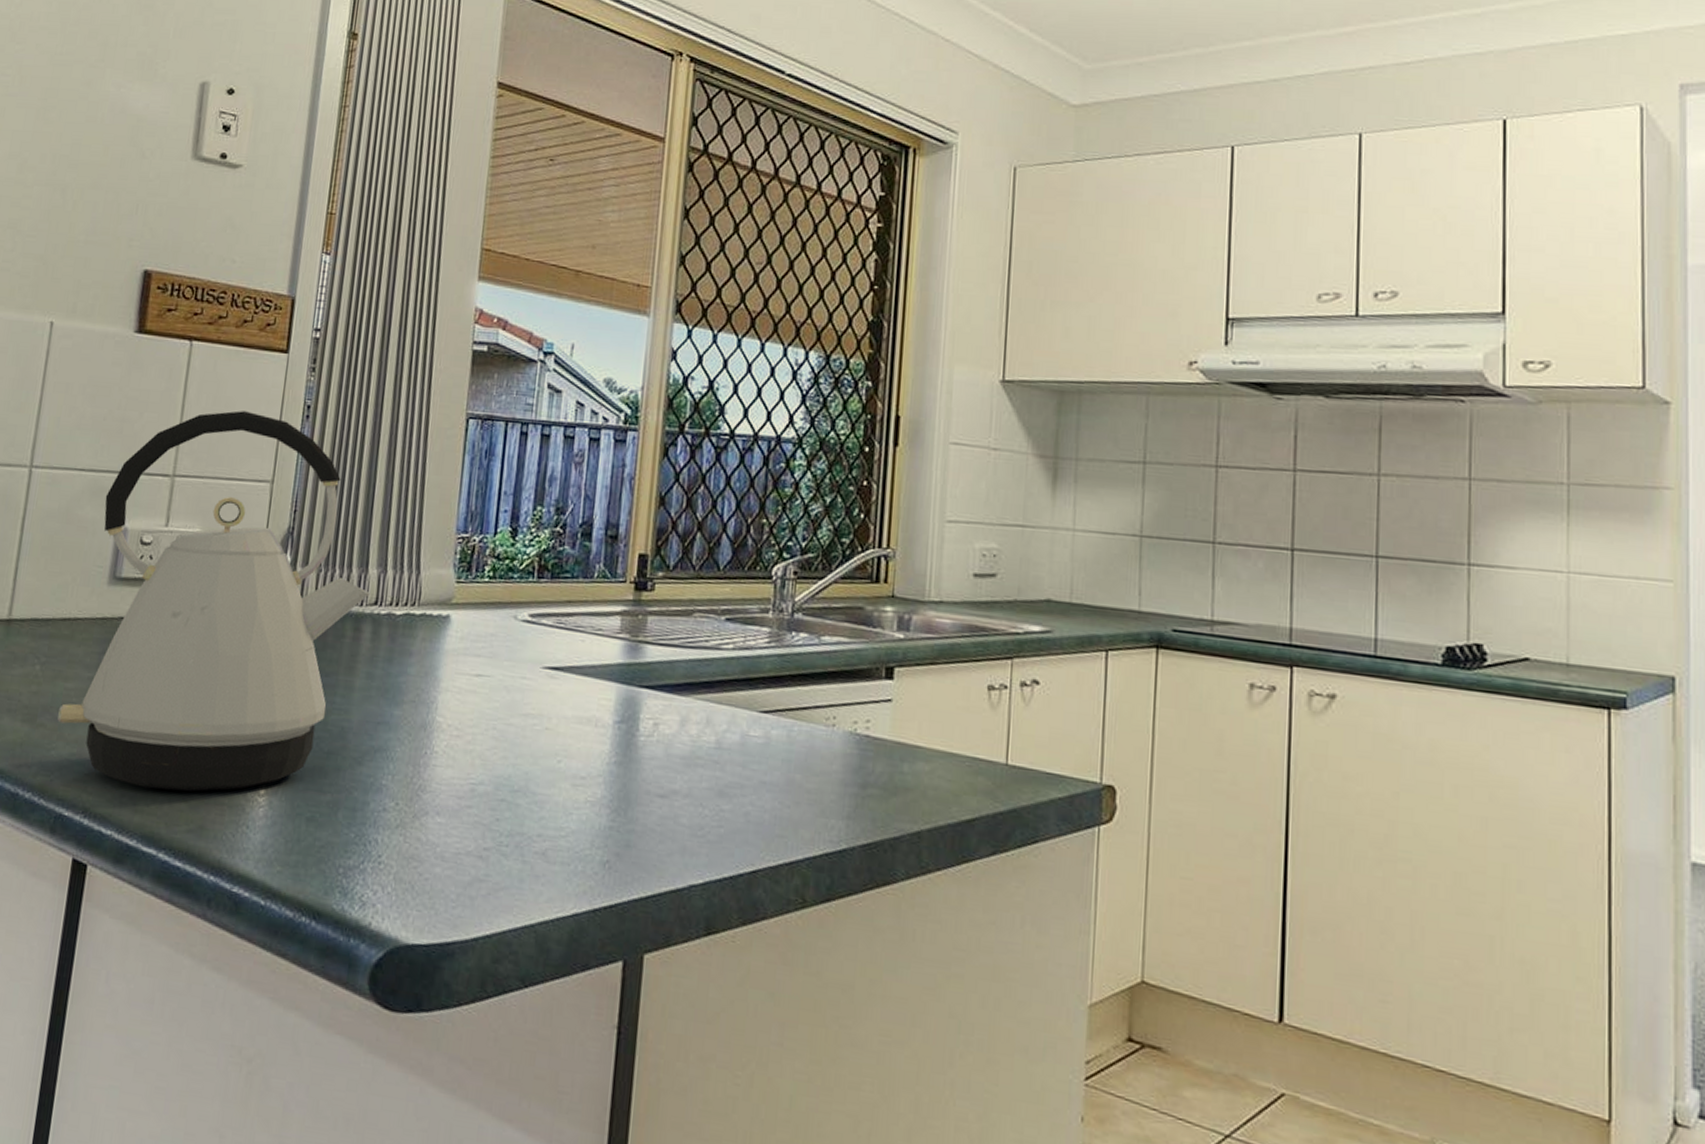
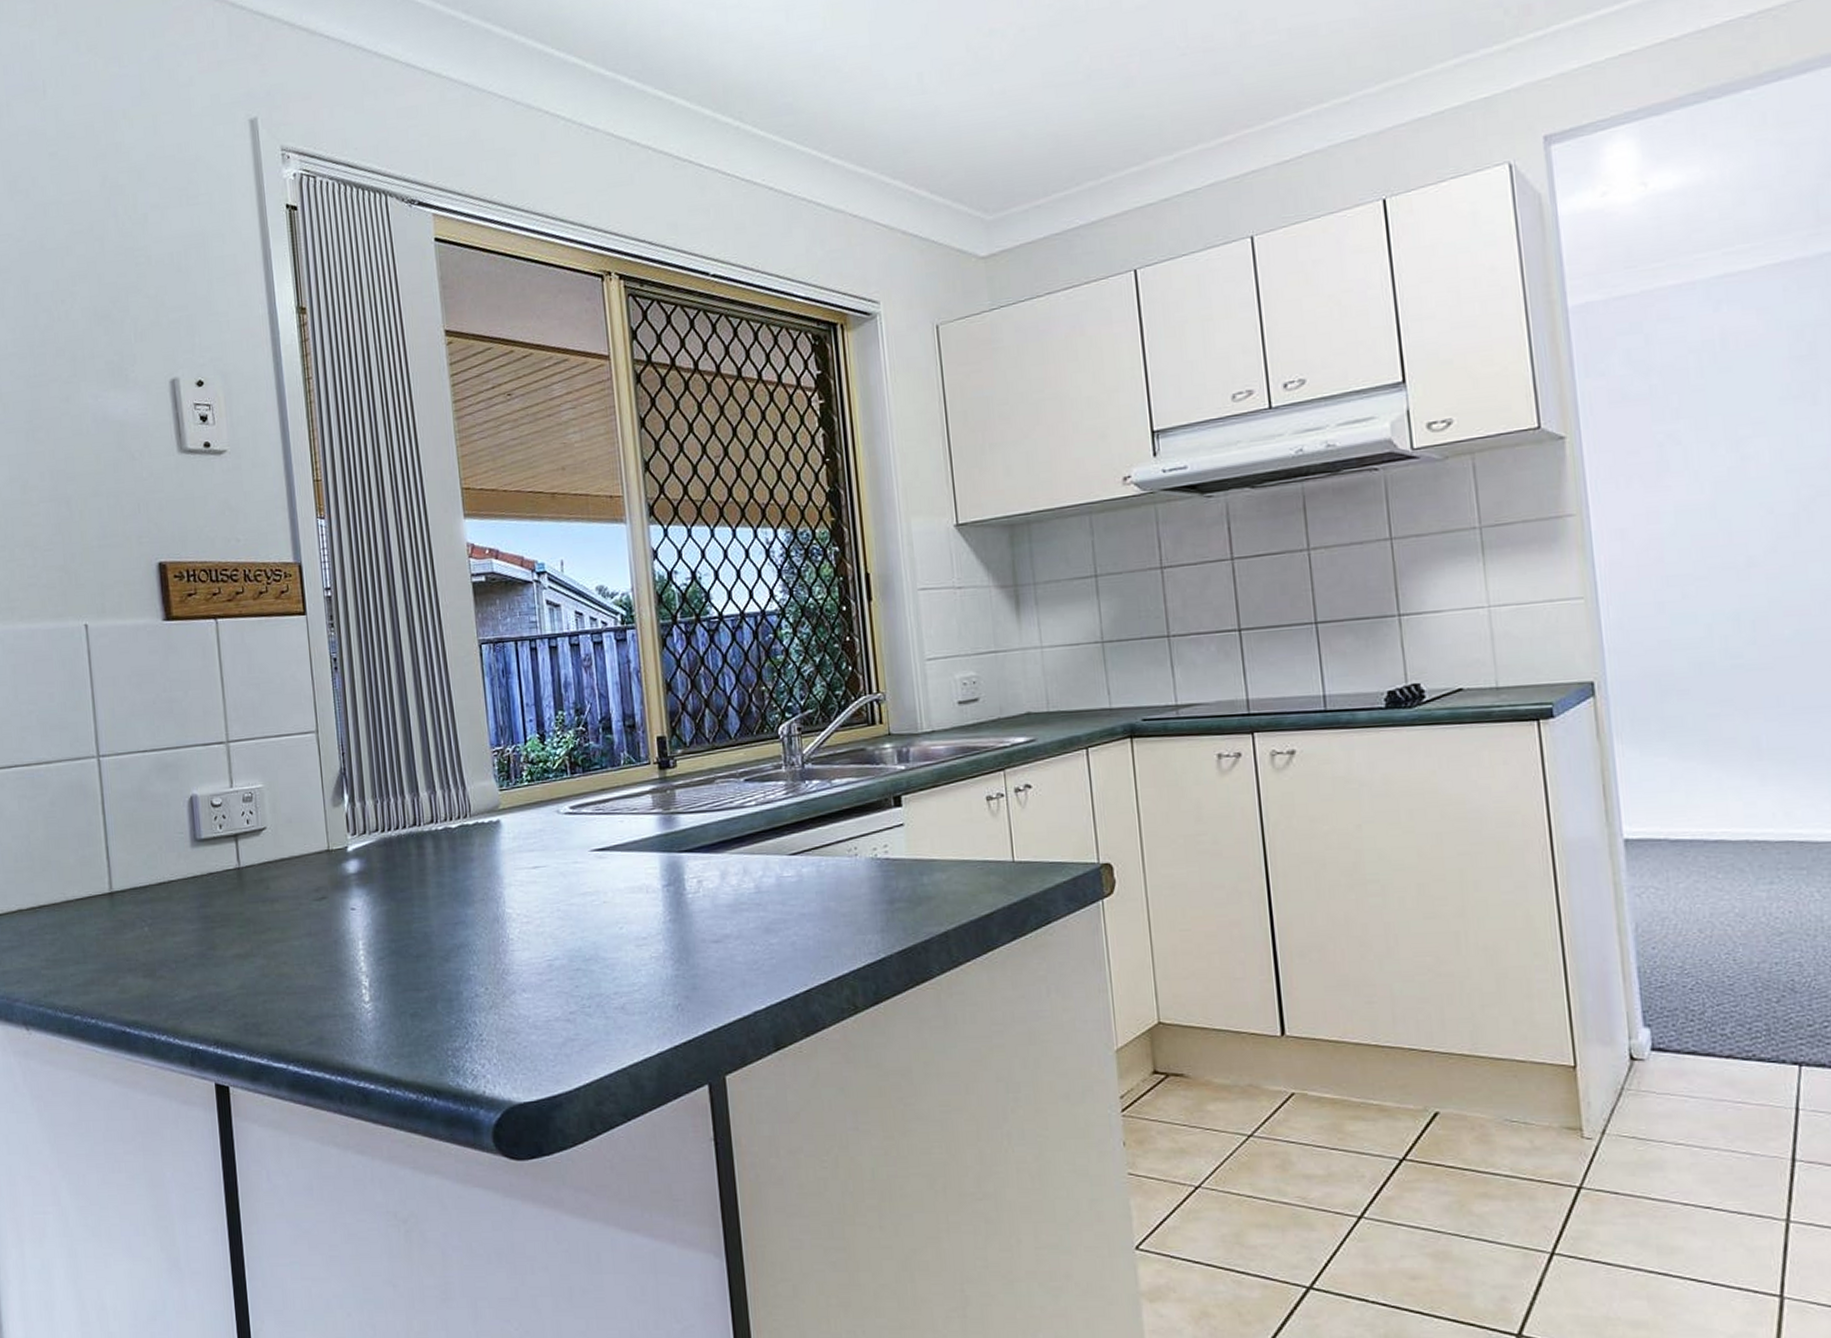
kettle: present [57,411,370,792] -> none [171,673,425,1014]

